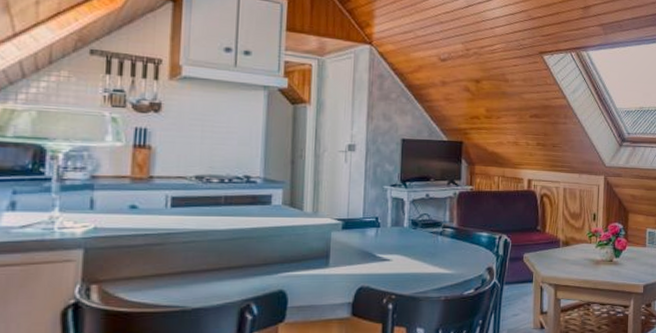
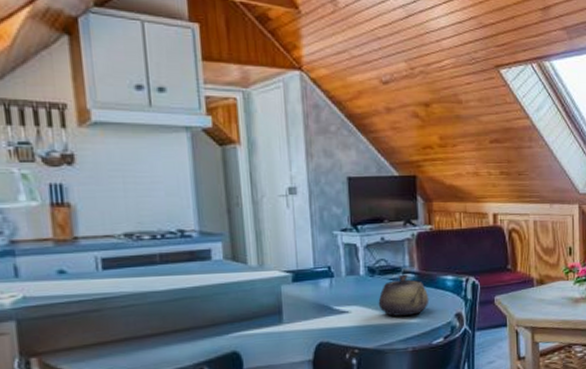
teapot: none [417,228,465,266] -> present [378,274,430,316]

